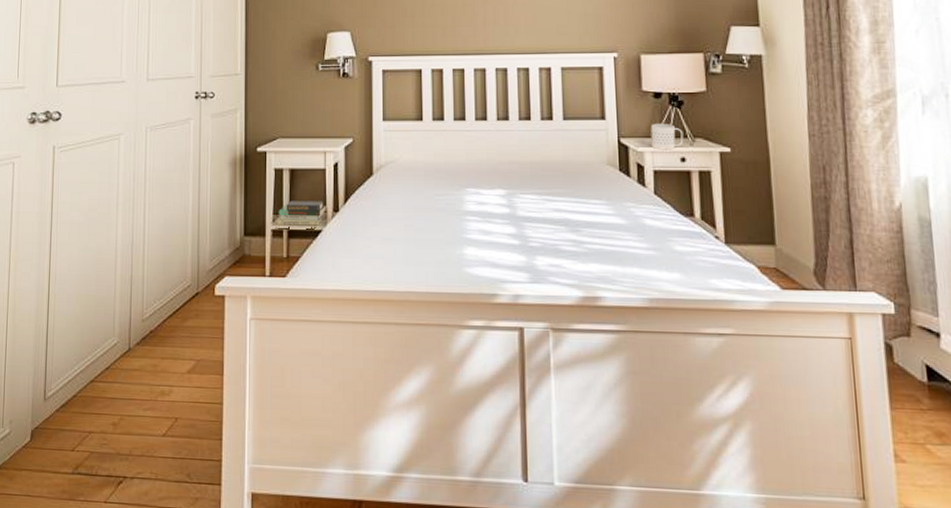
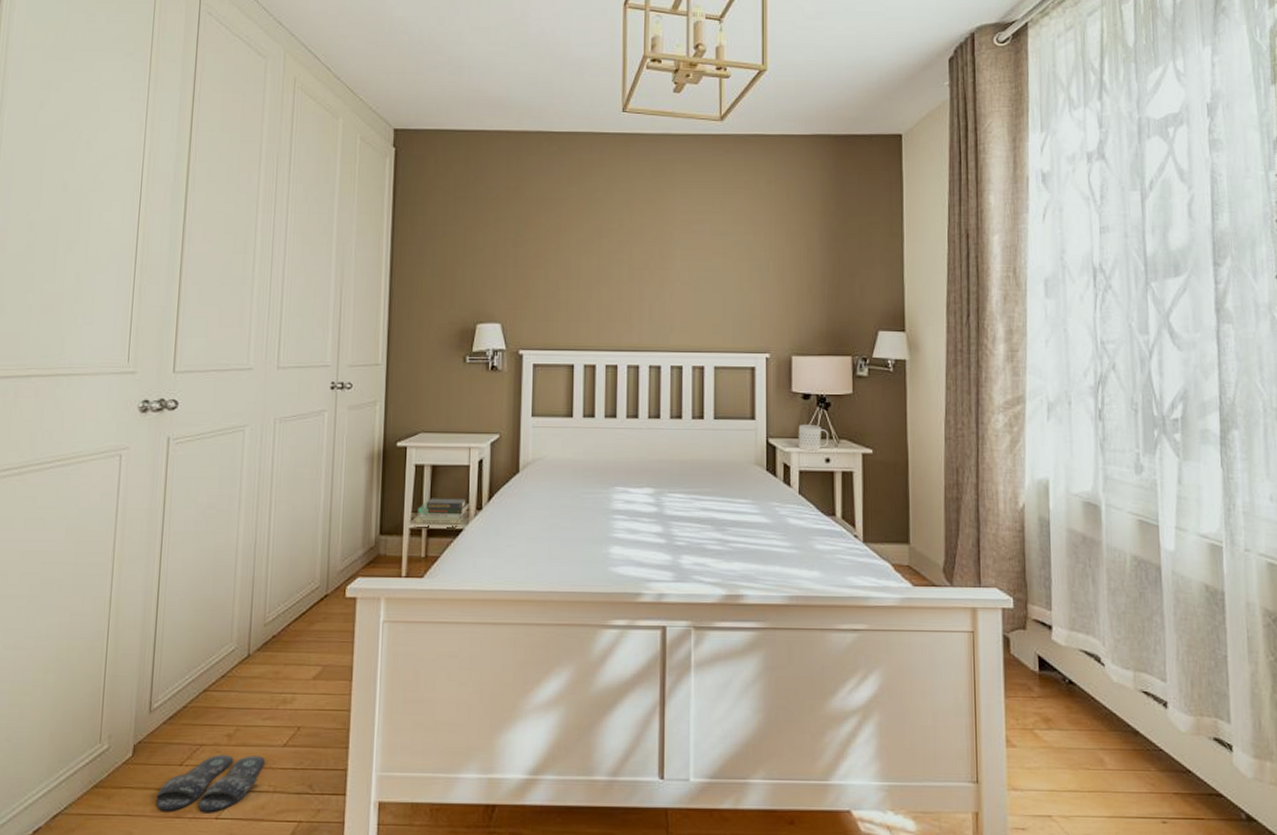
slippers: none [52,442,146,497] -> present [156,755,265,813]

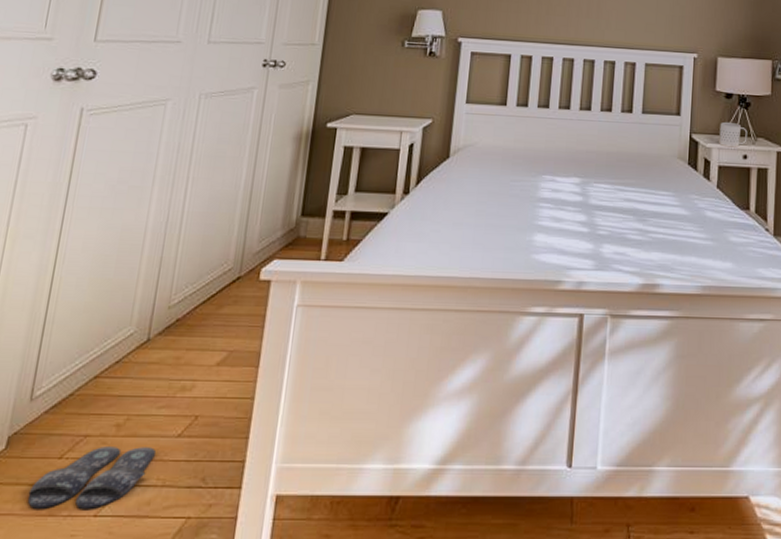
books: present [416,498,469,524] -> none [340,180,396,208]

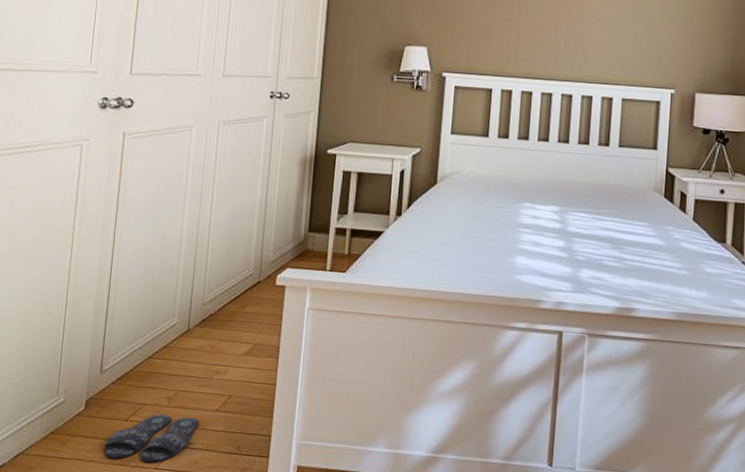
mug: present [719,122,748,148] -> none [696,157,725,182]

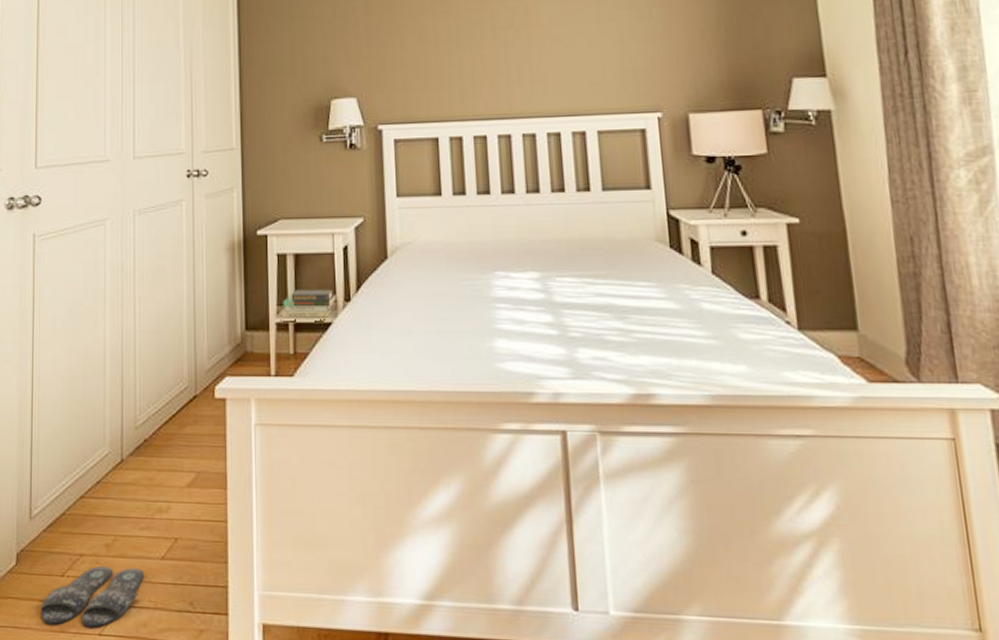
books: none [341,202,390,227] -> present [282,289,336,318]

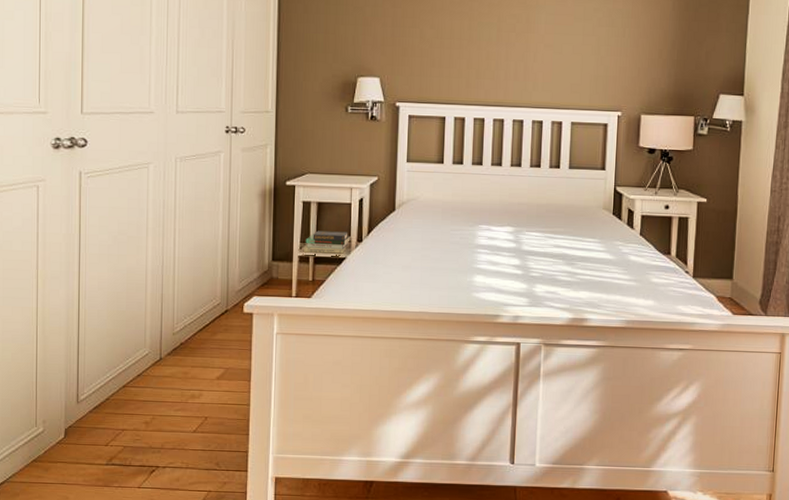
slippers: present [40,566,144,629] -> none [87,438,178,483]

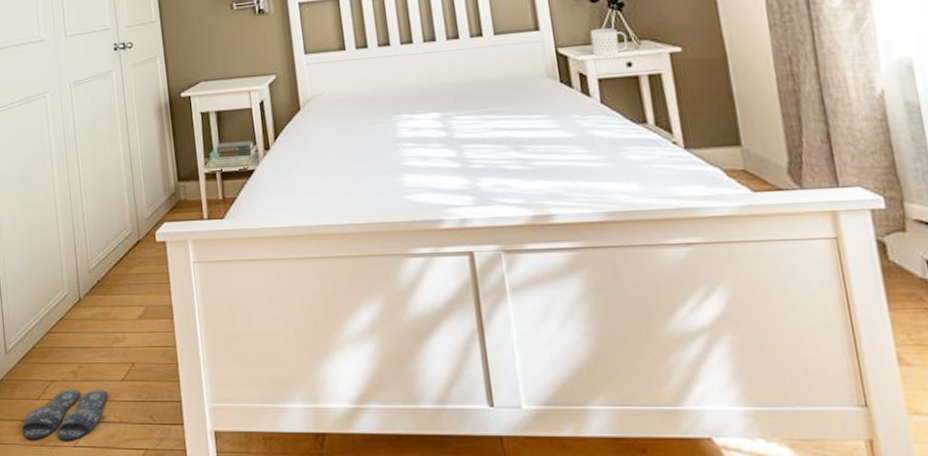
slippers: none [87,438,178,483] -> present [22,390,108,442]
mug: none [642,176,670,199] -> present [590,28,628,57]

